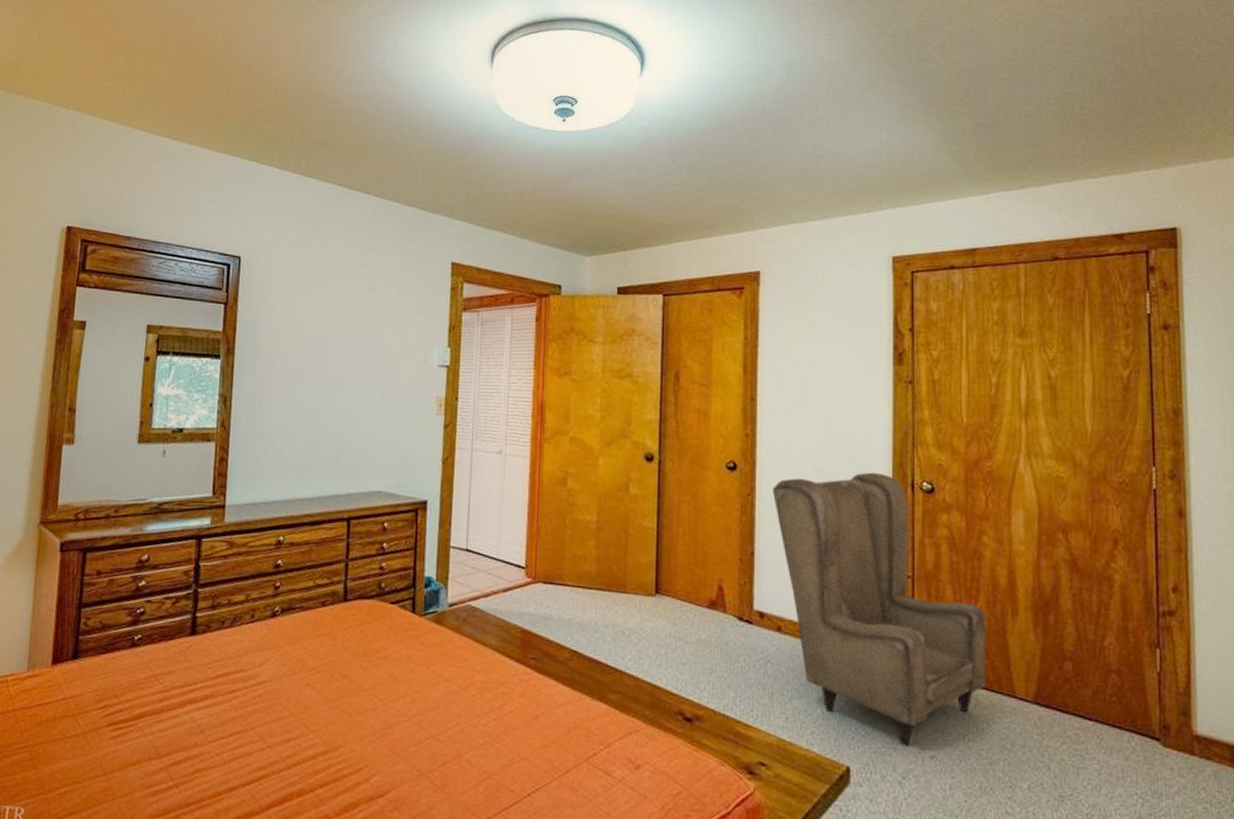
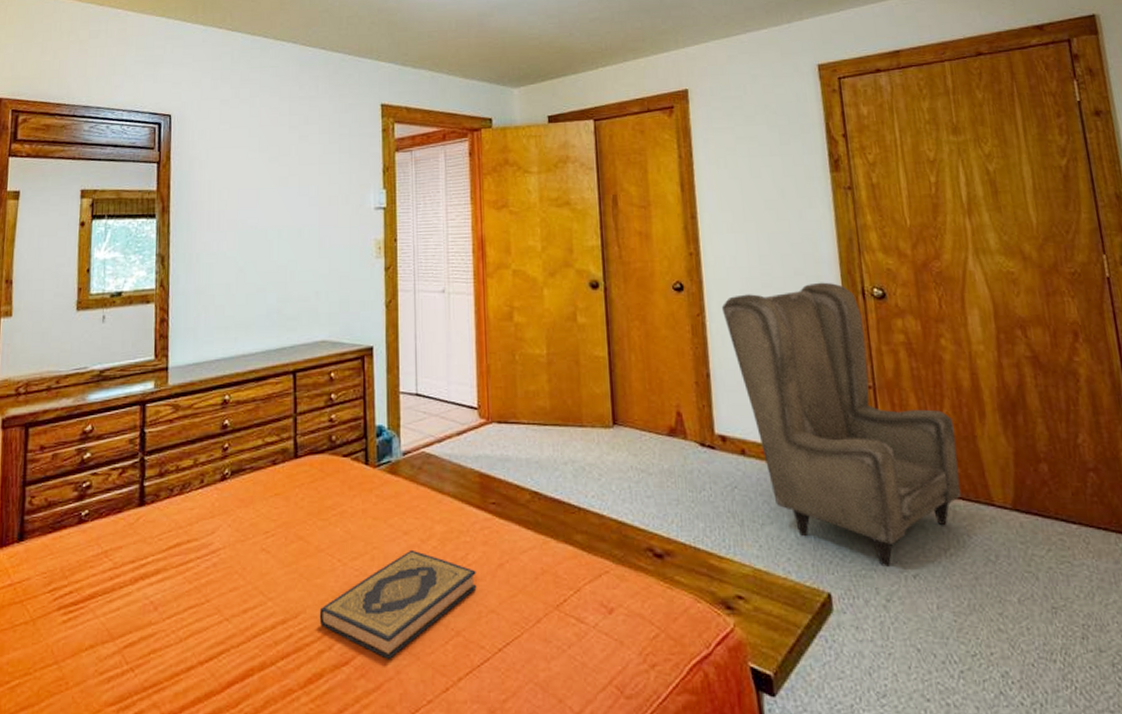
hardback book: none [358,695,512,795] -> present [319,549,477,659]

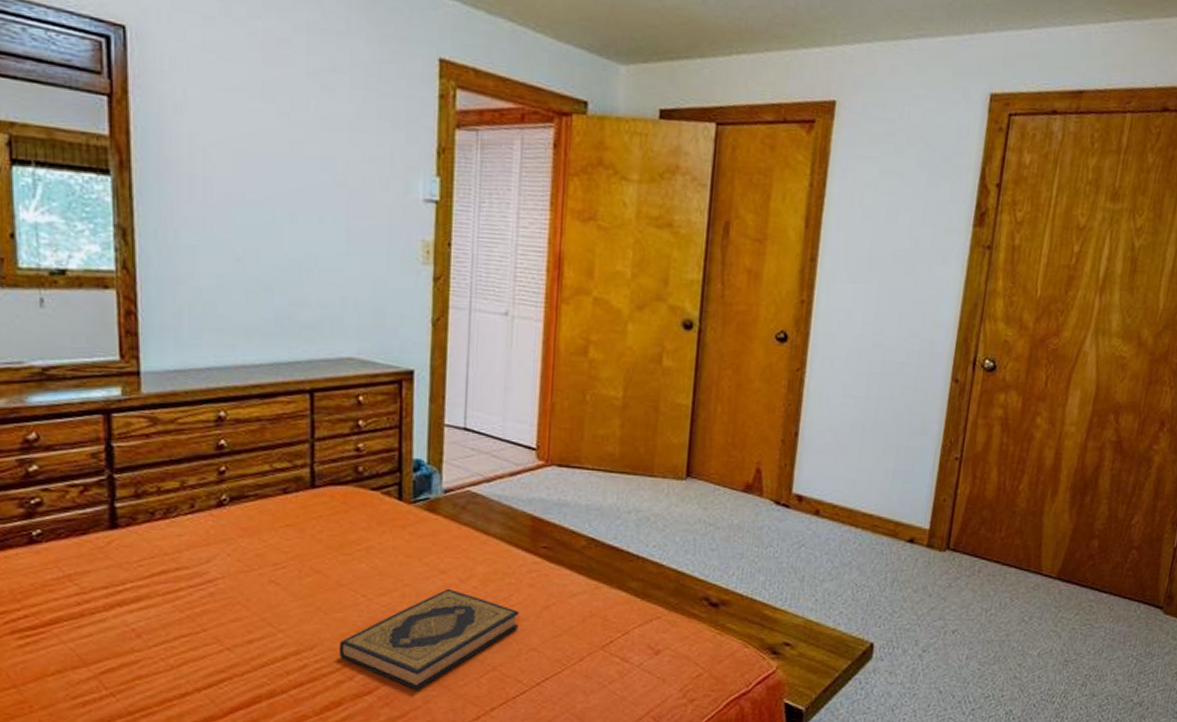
armchair: present [721,282,962,567] -> none [824,347,1027,622]

